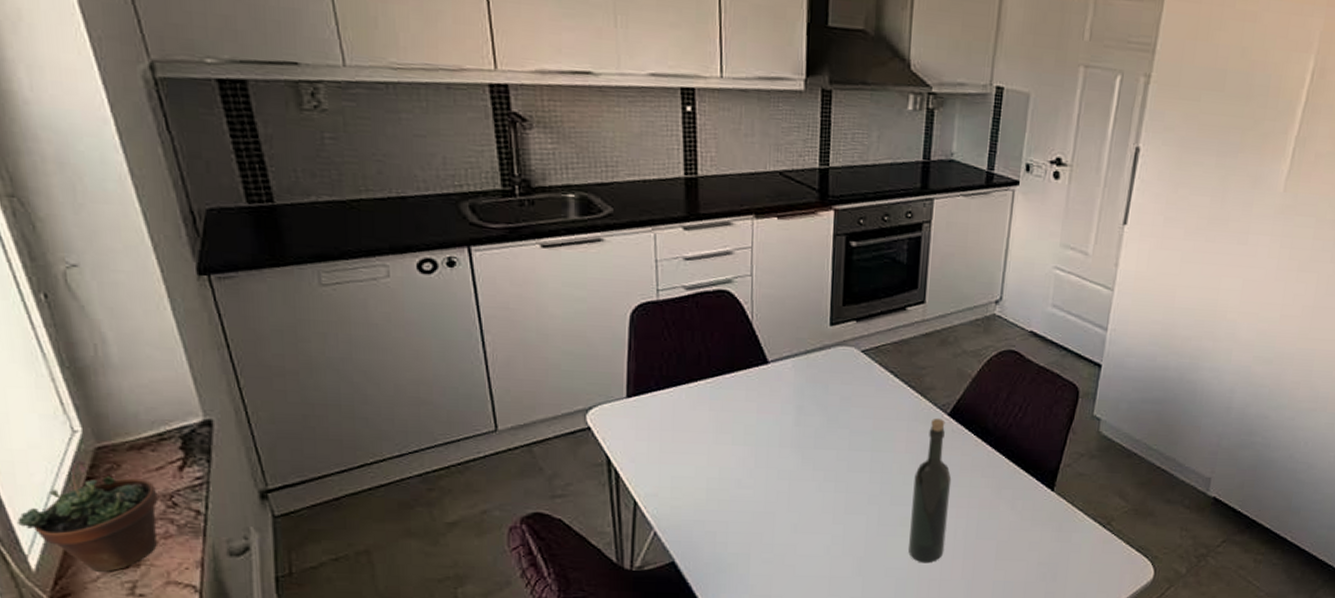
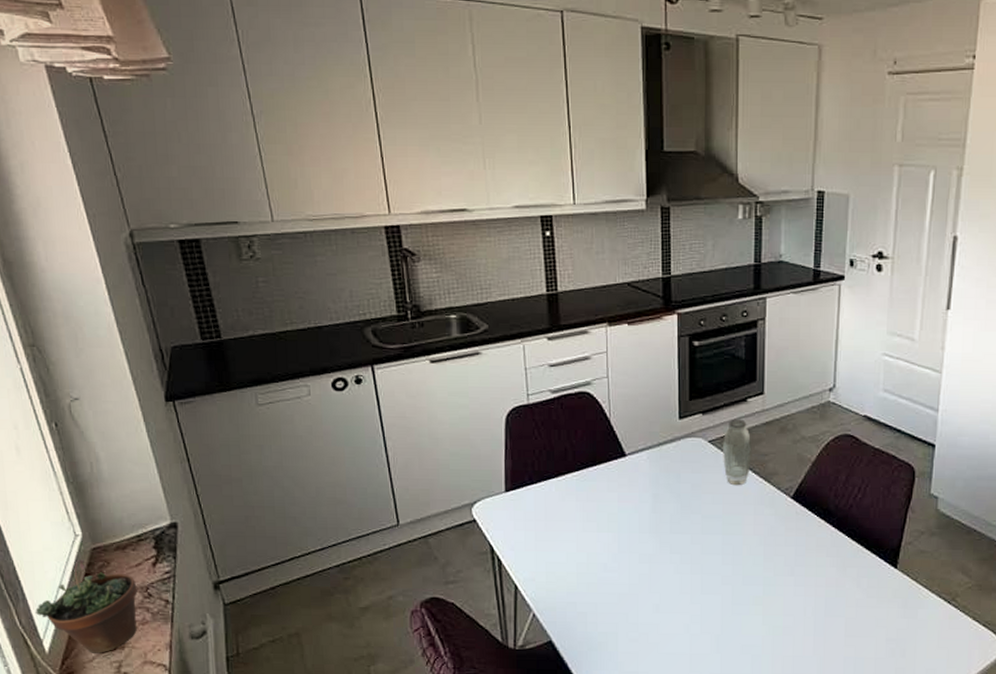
vase: none [876,328,909,399] -> present [723,419,752,485]
wine bottle: present [908,418,952,564] -> none [762,501,799,641]

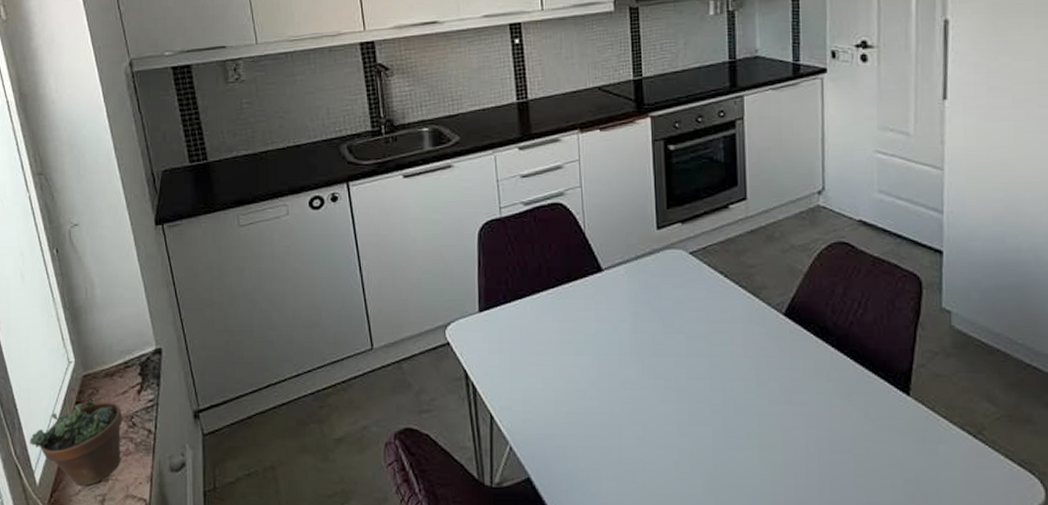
vase: present [723,419,752,485] -> none [705,227,738,300]

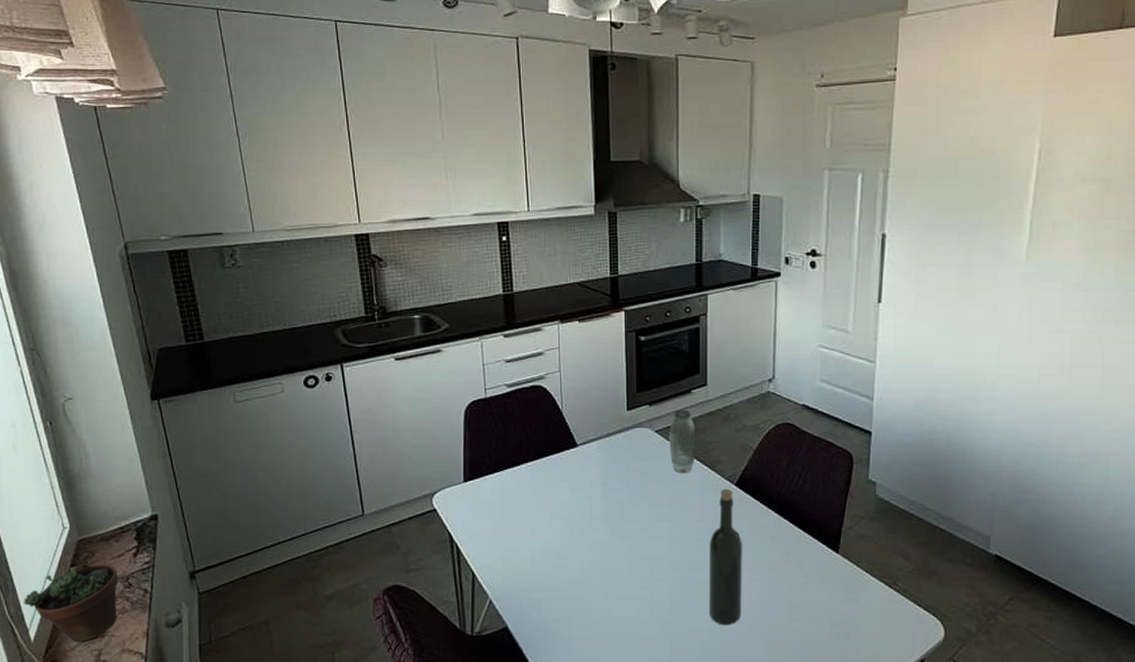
vase: none [705,227,738,300] -> present [669,409,697,473]
wine bottle: none [756,318,797,481] -> present [709,488,743,626]

